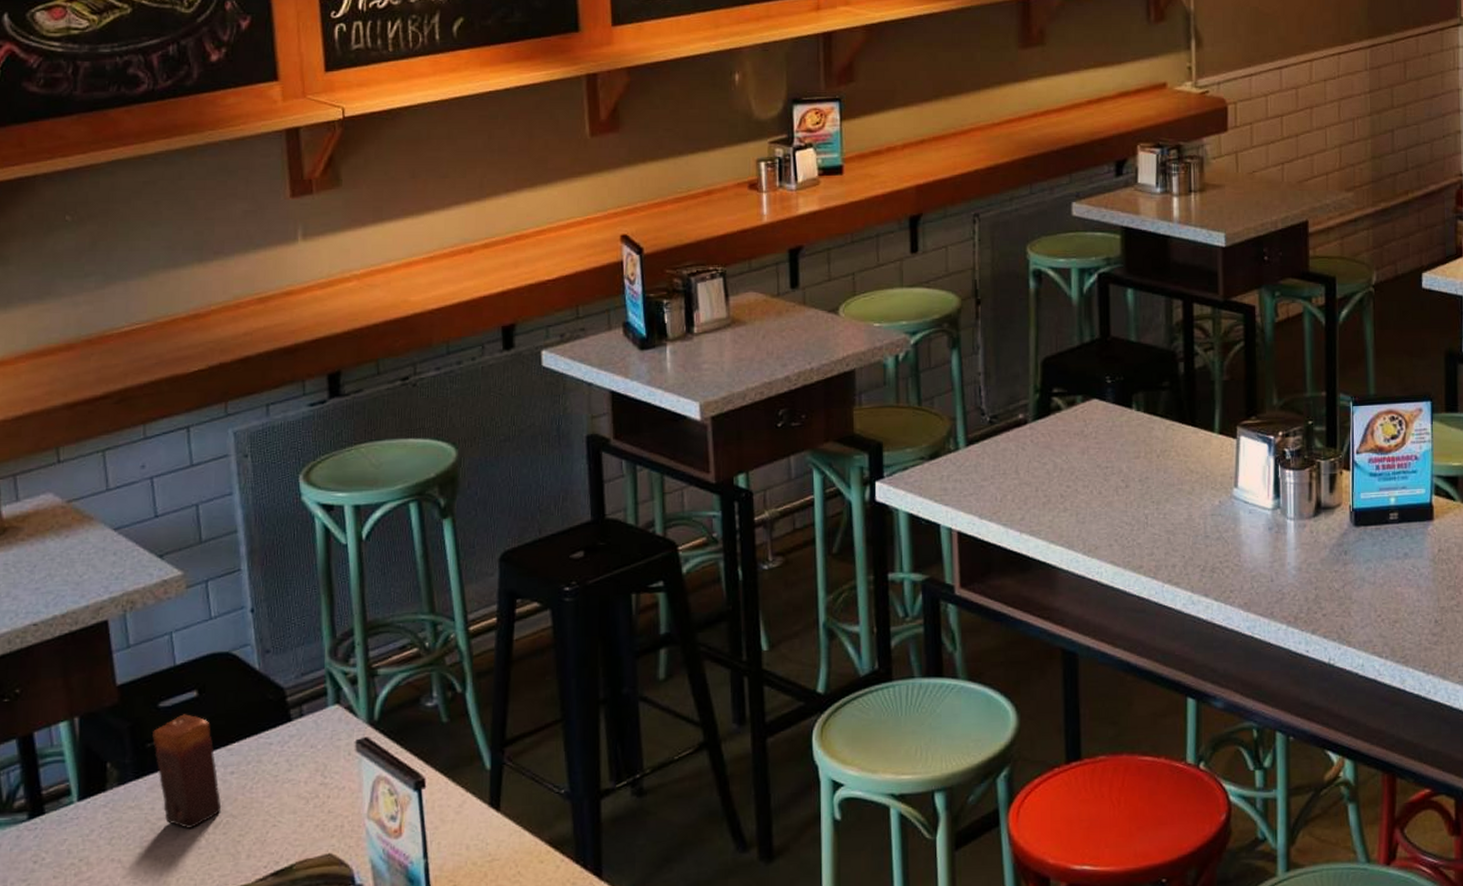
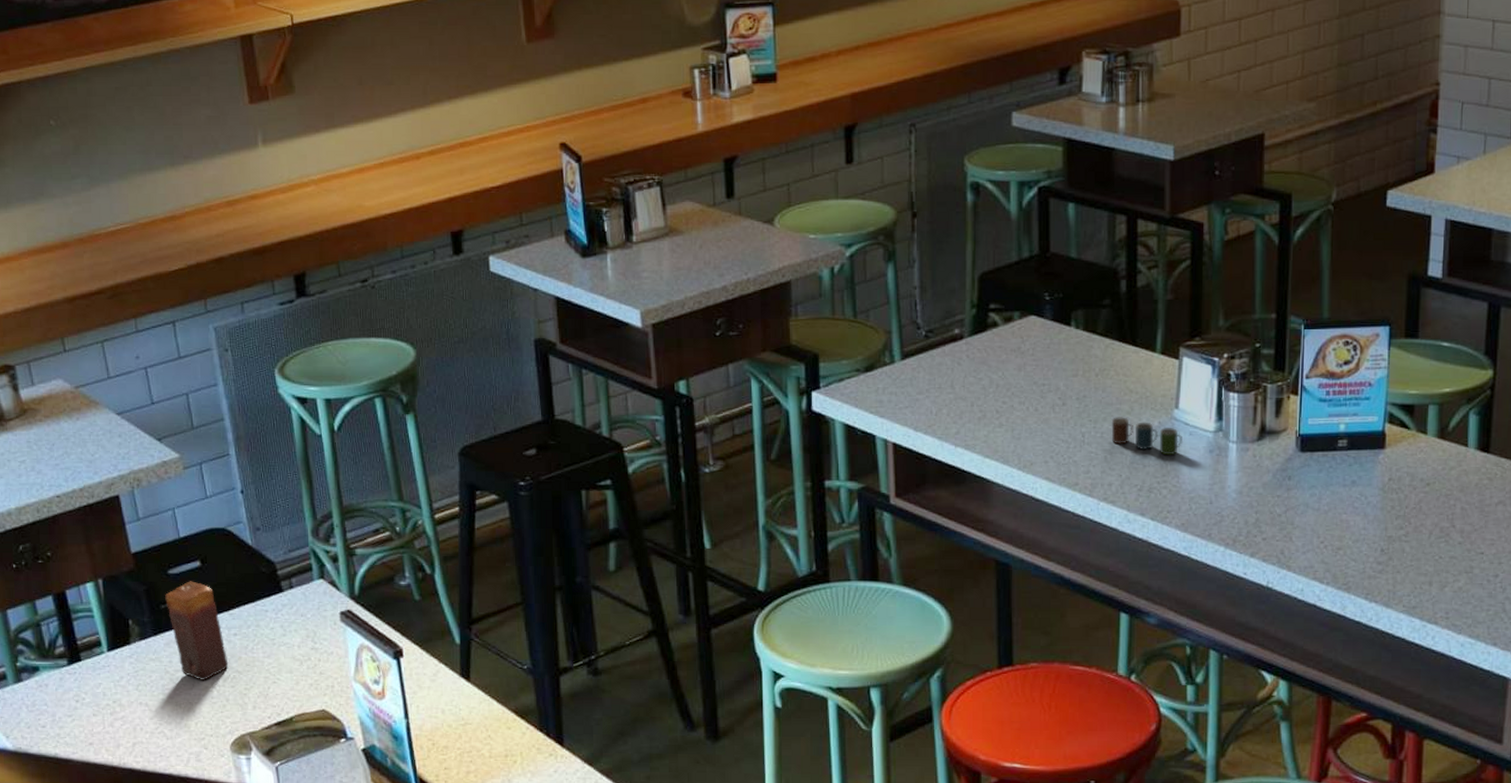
cup: none [1173,497,1242,535] -> present [1111,417,1182,456]

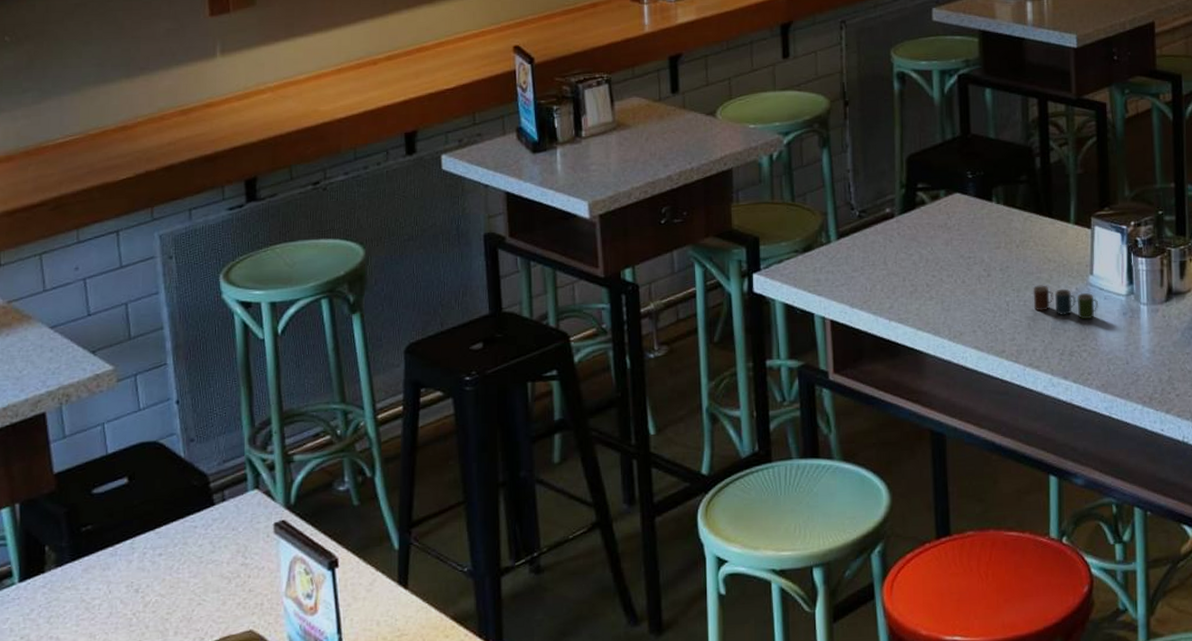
candle: present [165,581,229,680] -> none [87,499,151,607]

